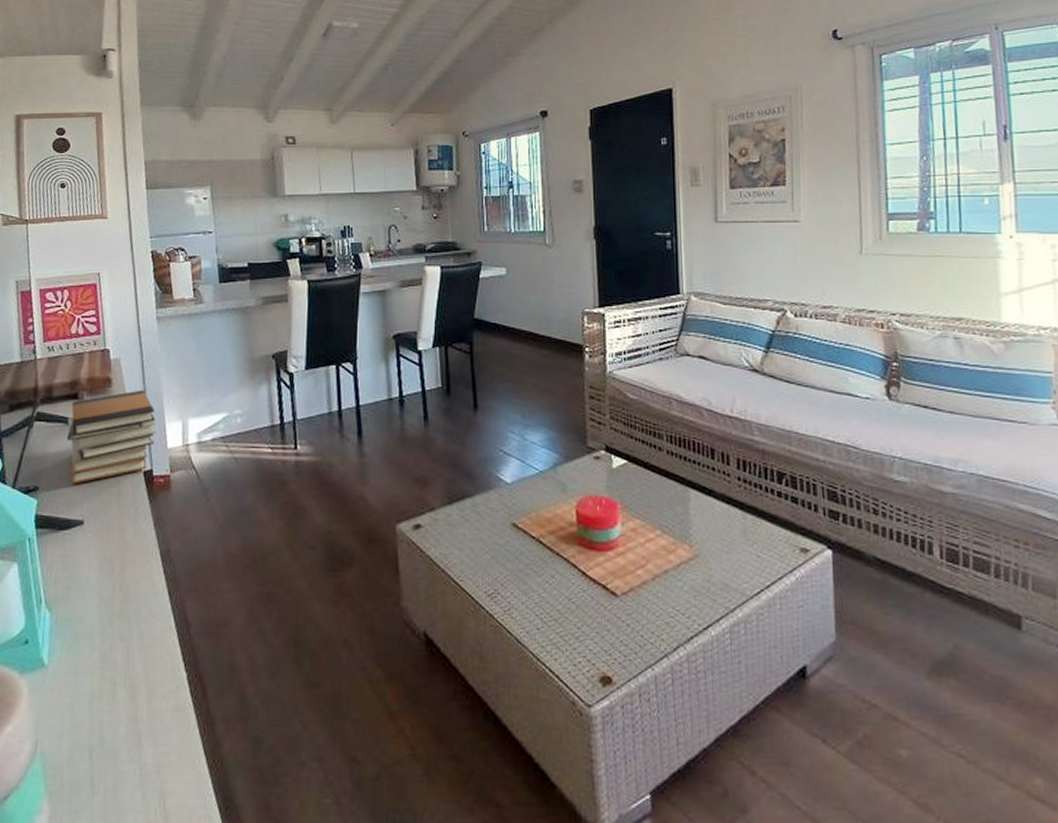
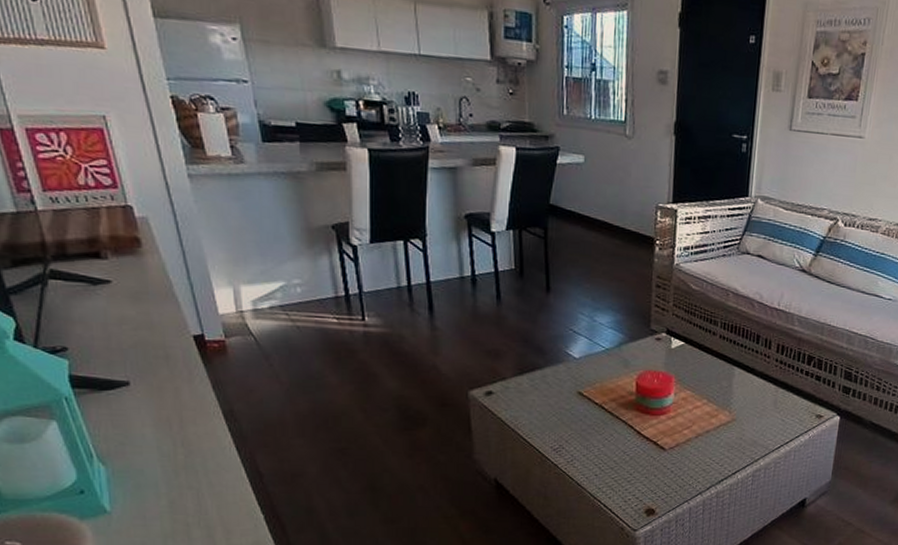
book stack: present [66,389,157,484] -> none [90,252,204,346]

